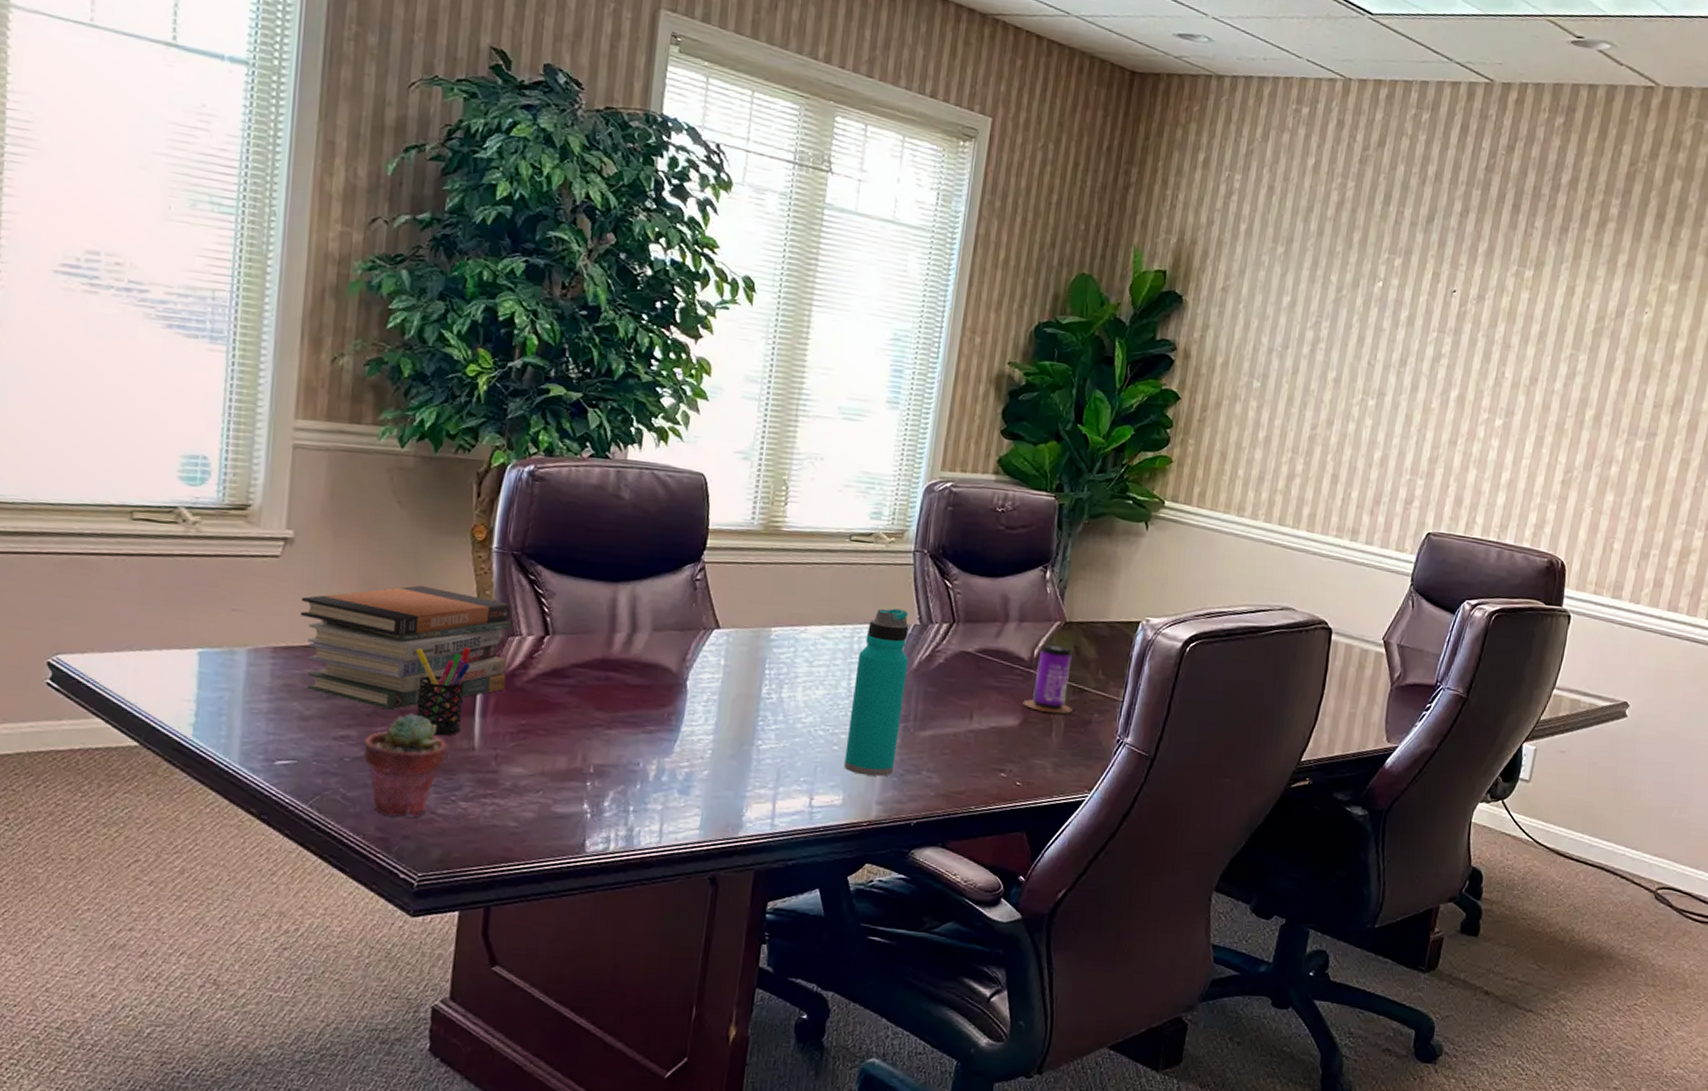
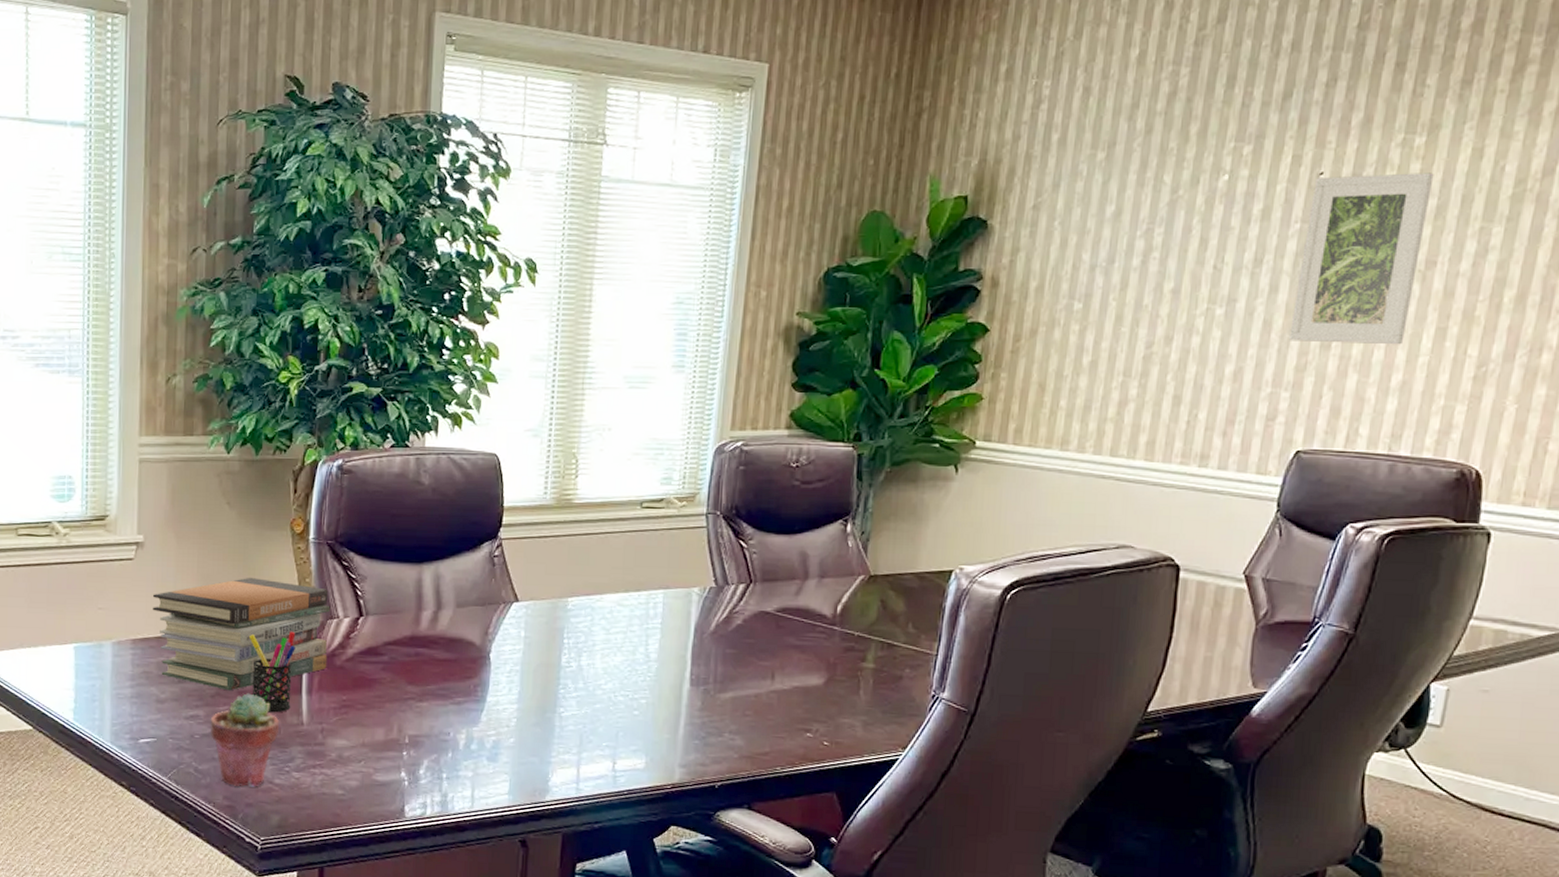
water bottle: present [844,608,909,777] -> none [645,572,706,740]
beverage can: present [1023,643,1072,714] -> none [827,599,881,671]
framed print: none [1424,294,1538,448] -> present [1288,173,1434,345]

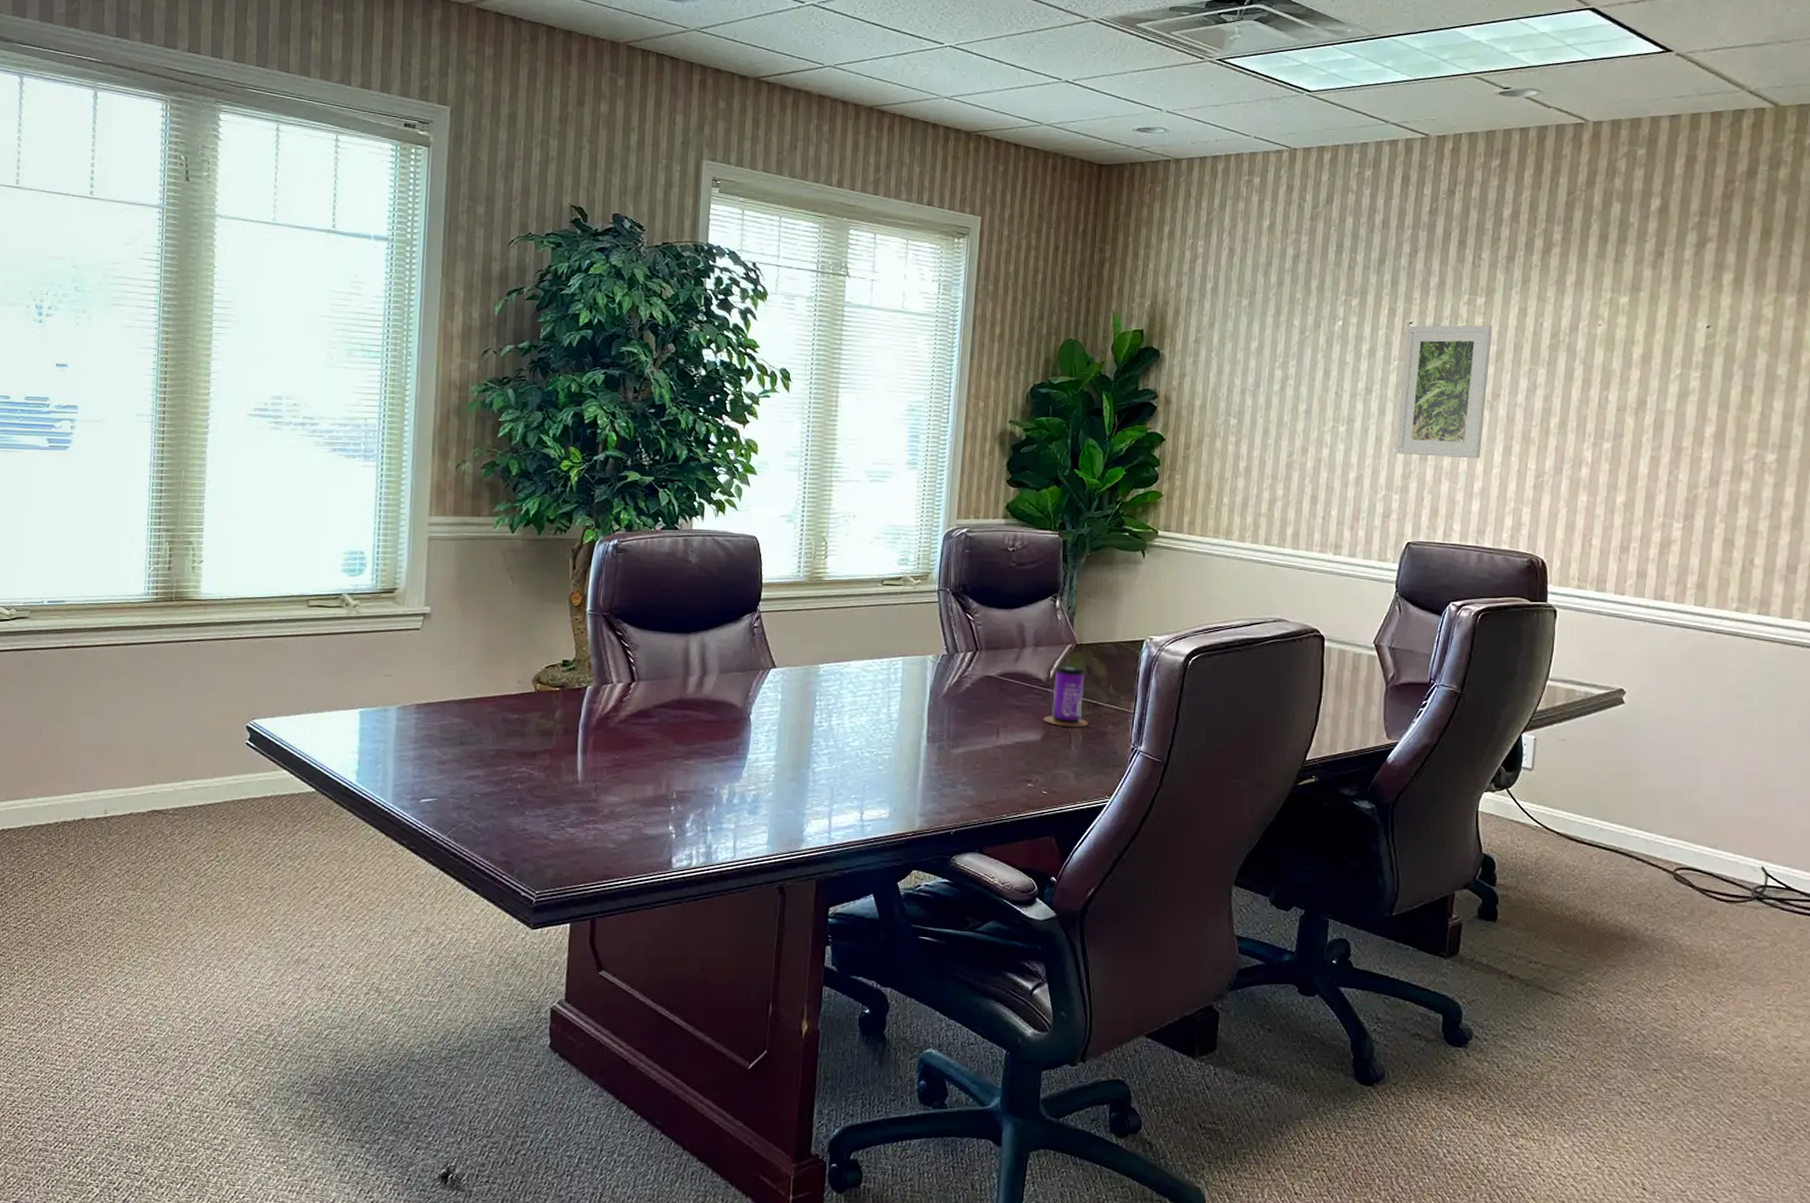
book stack: present [153,577,331,691] -> none [437,645,605,752]
potted succulent: present [210,693,280,787] -> none [489,754,556,843]
pen holder: present [249,631,296,713] -> none [529,695,573,772]
beverage can: none [827,599,881,671] -> present [1043,665,1089,728]

